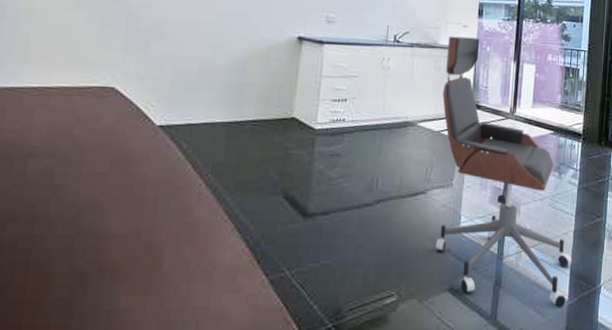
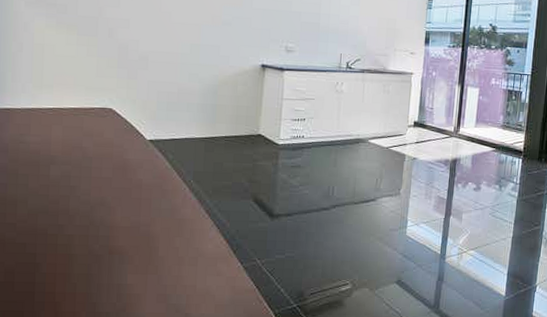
office chair: present [435,36,572,308] -> none [384,62,510,302]

